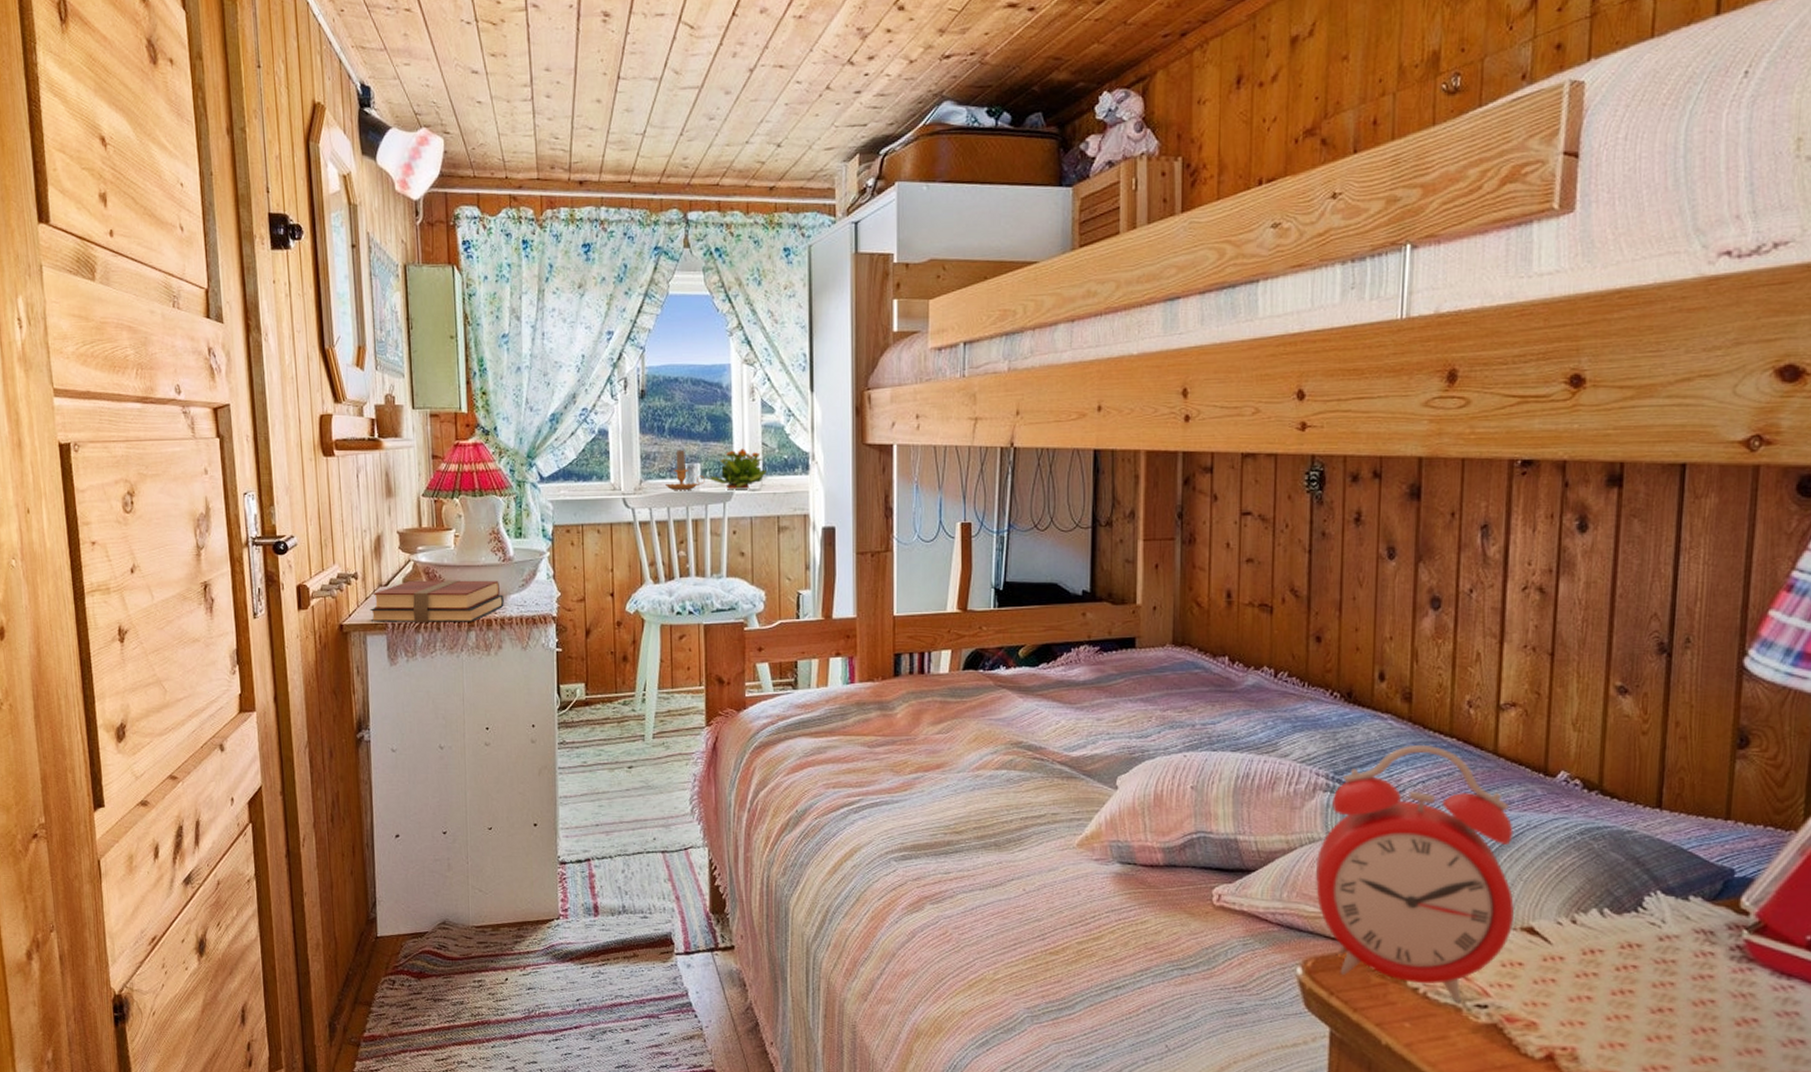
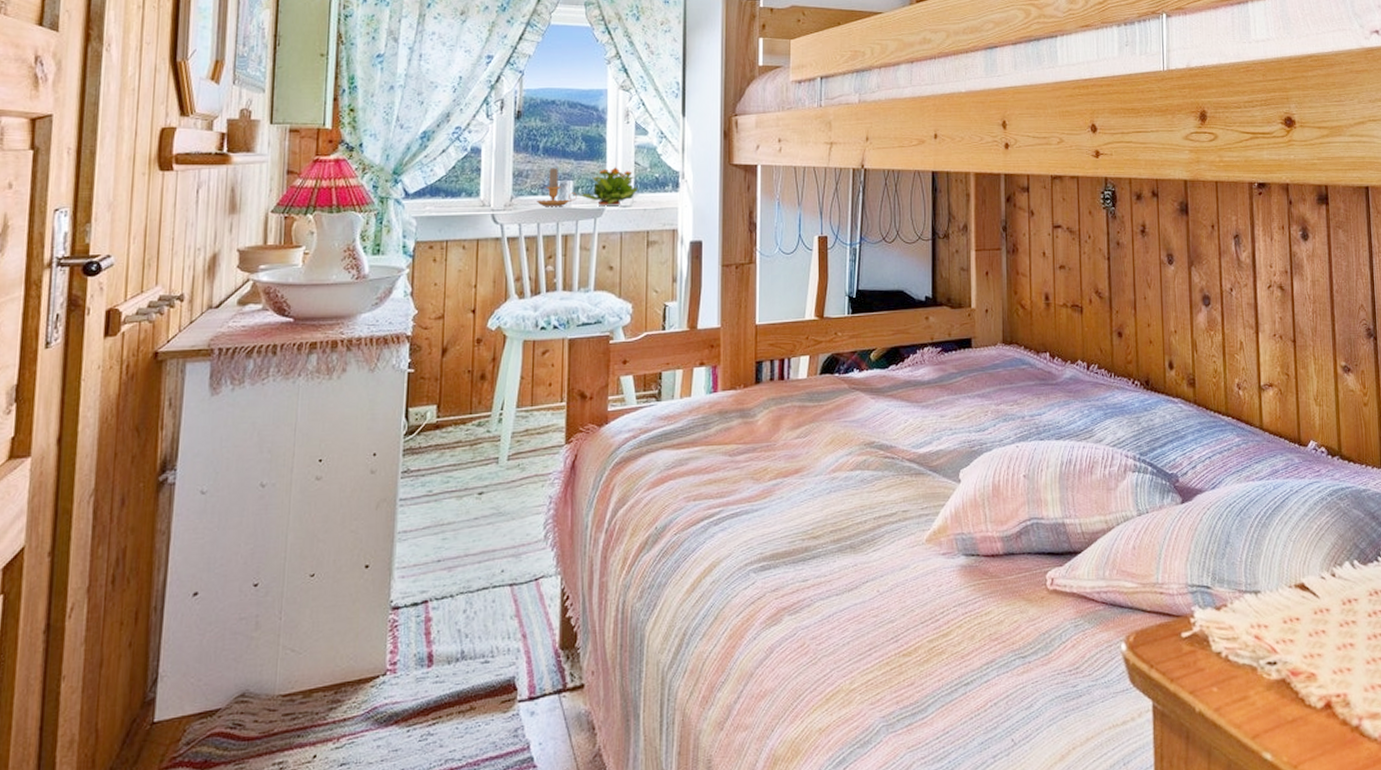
books: present [370,580,504,622] -> none [193,299,354,348]
alarm clock: present [1315,744,1514,1005] -> none [1130,423,1290,664]

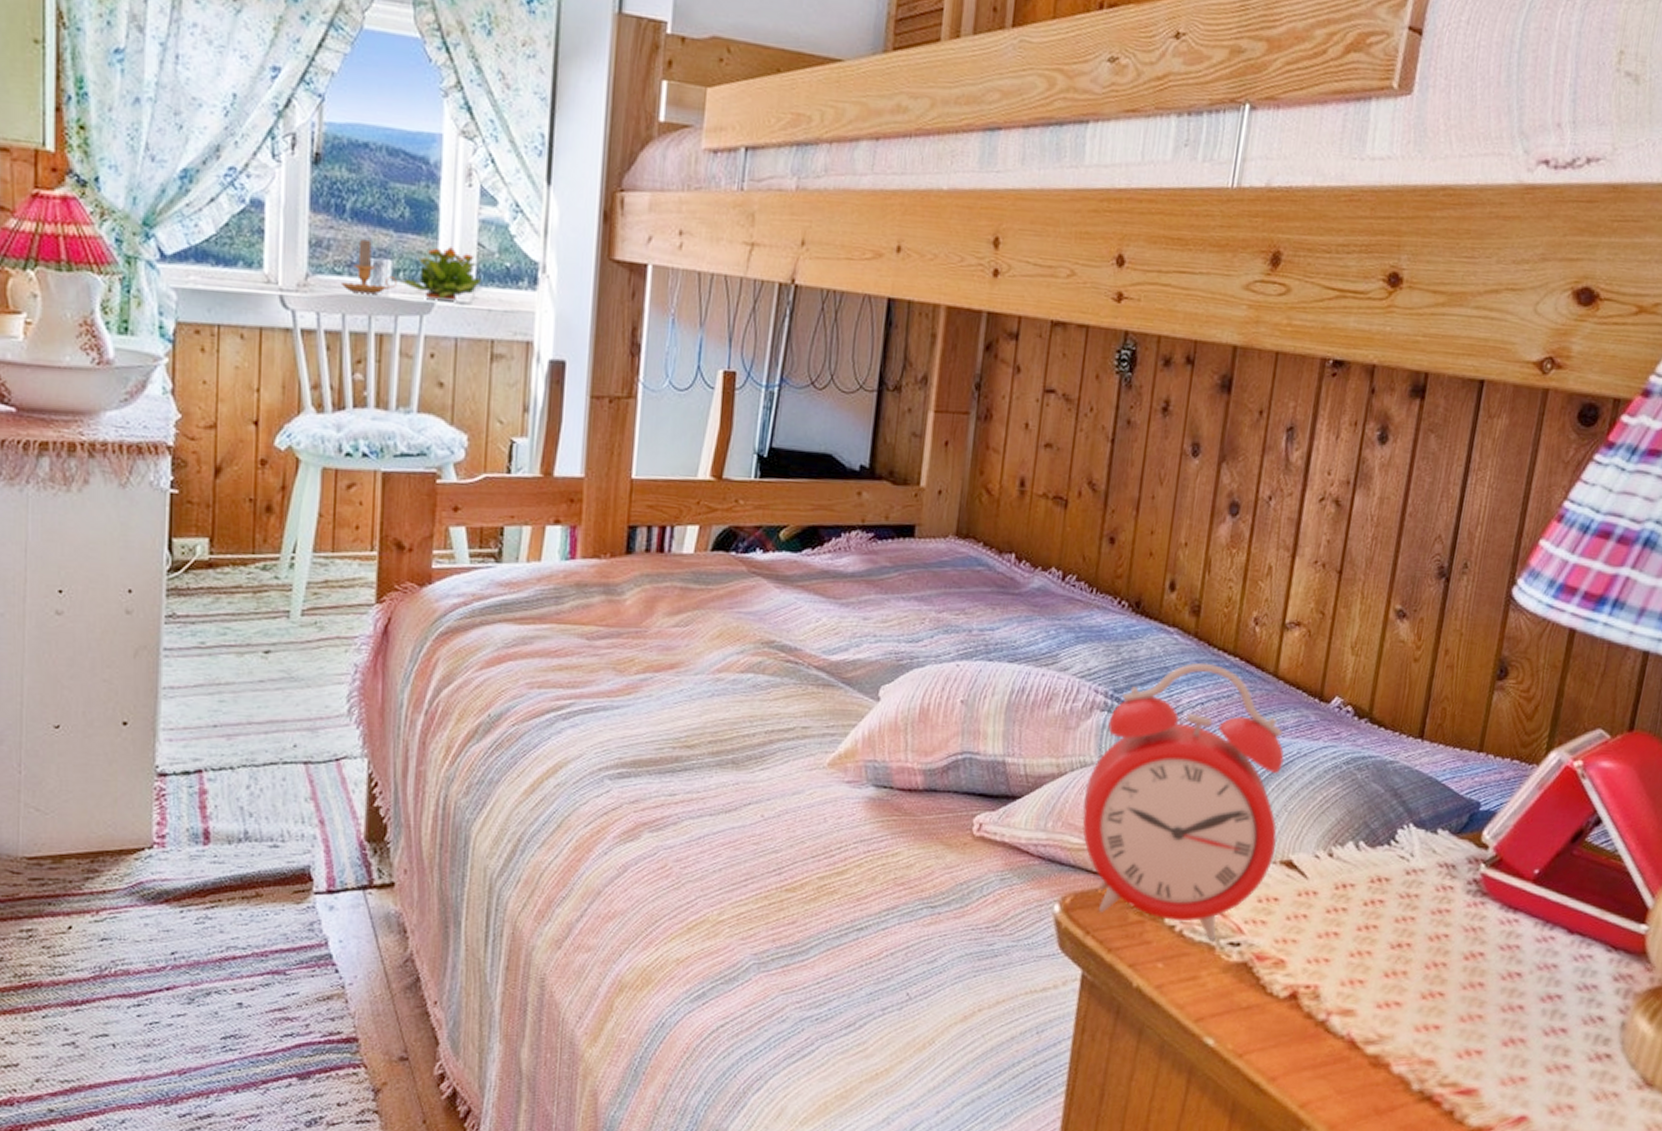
alarm clock: none [1130,423,1290,664] -> present [1081,662,1284,943]

